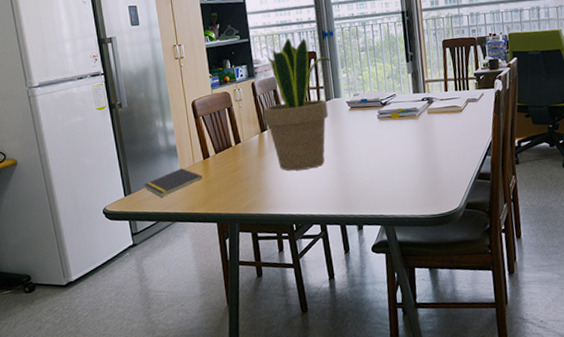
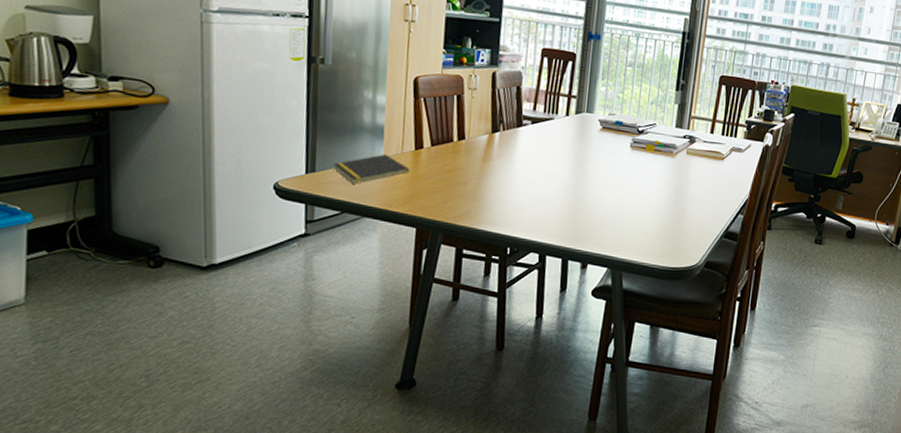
potted plant: present [262,38,332,171] -> none [498,29,593,188]

